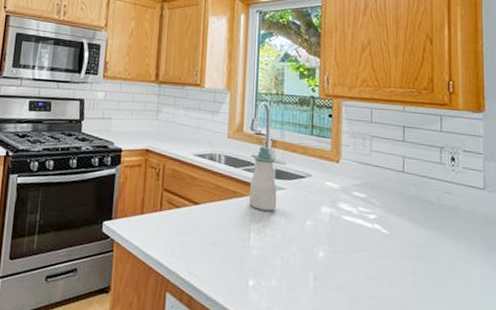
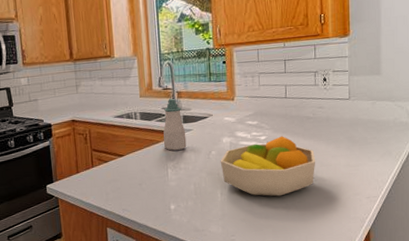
fruit bowl: none [316,219,440,299] -> present [220,136,316,197]

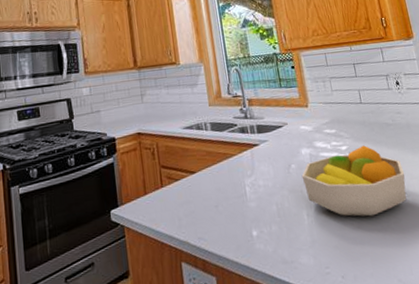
soap bottle: present [163,98,187,151] -> none [236,106,264,165]

